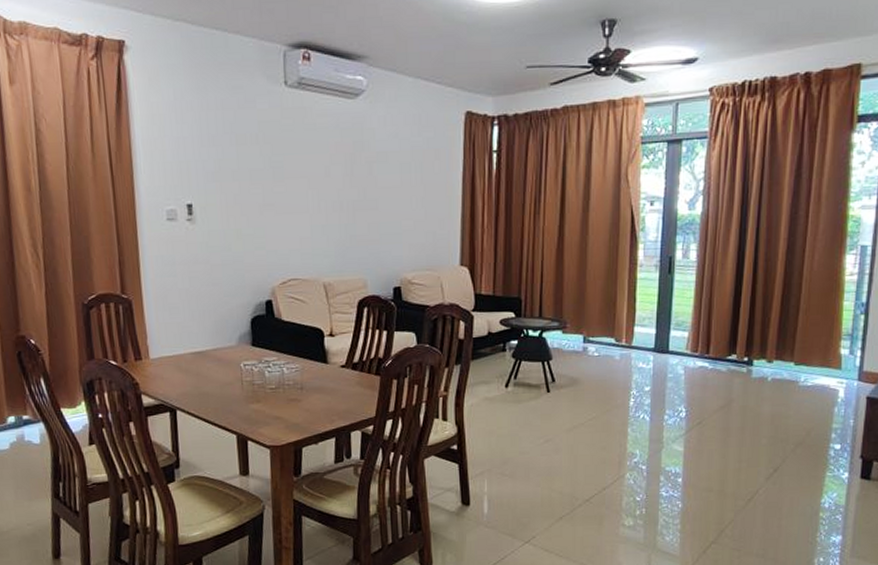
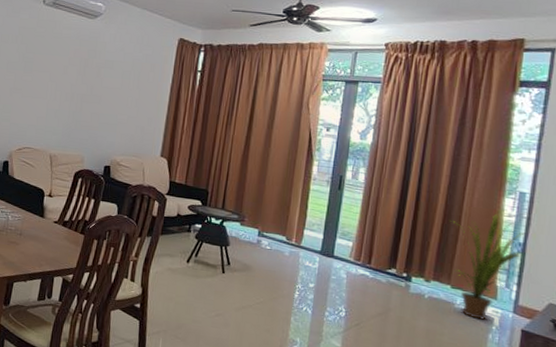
house plant: none [790,275,866,394] -> present [449,214,523,320]

